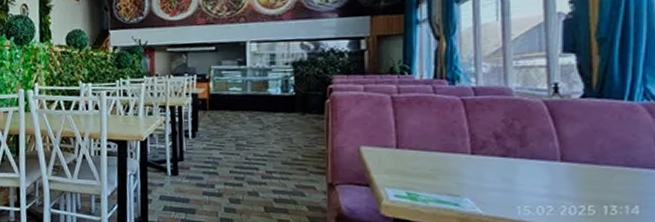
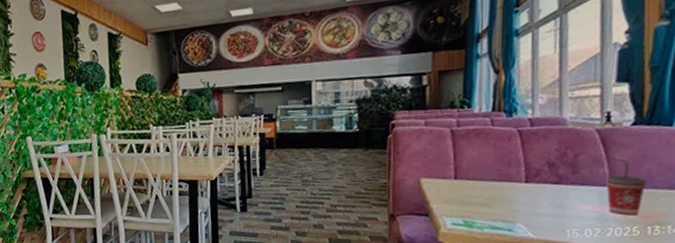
beverage cup: none [553,129,601,195] -> present [604,156,648,217]

